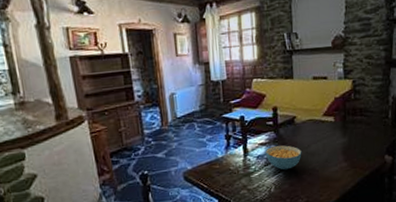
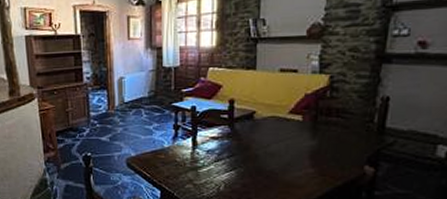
cereal bowl: present [265,145,302,170] -> none [216,142,260,169]

